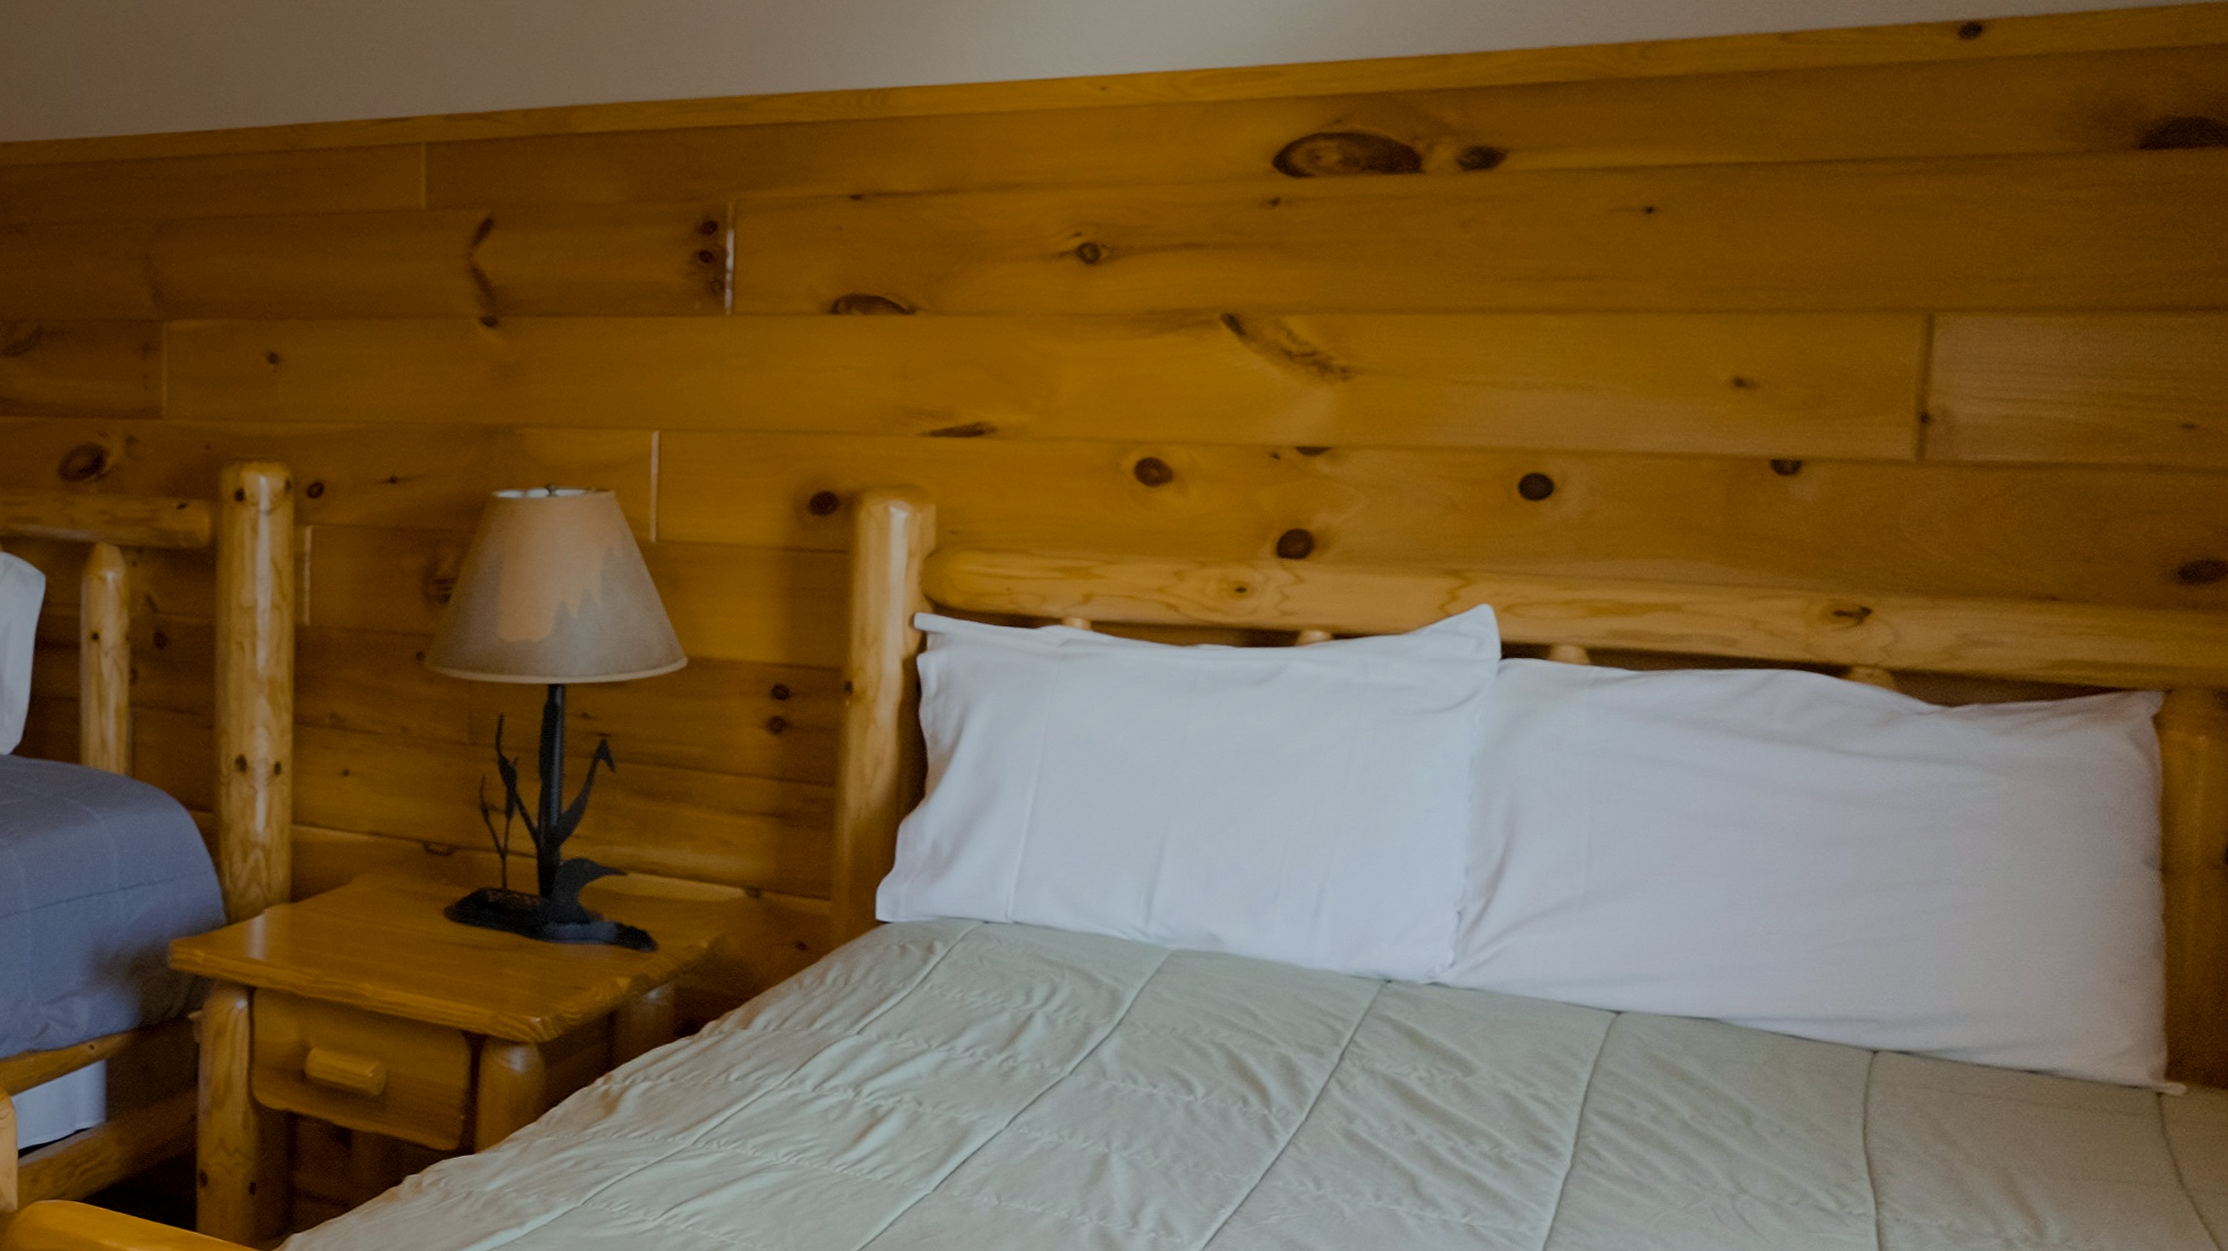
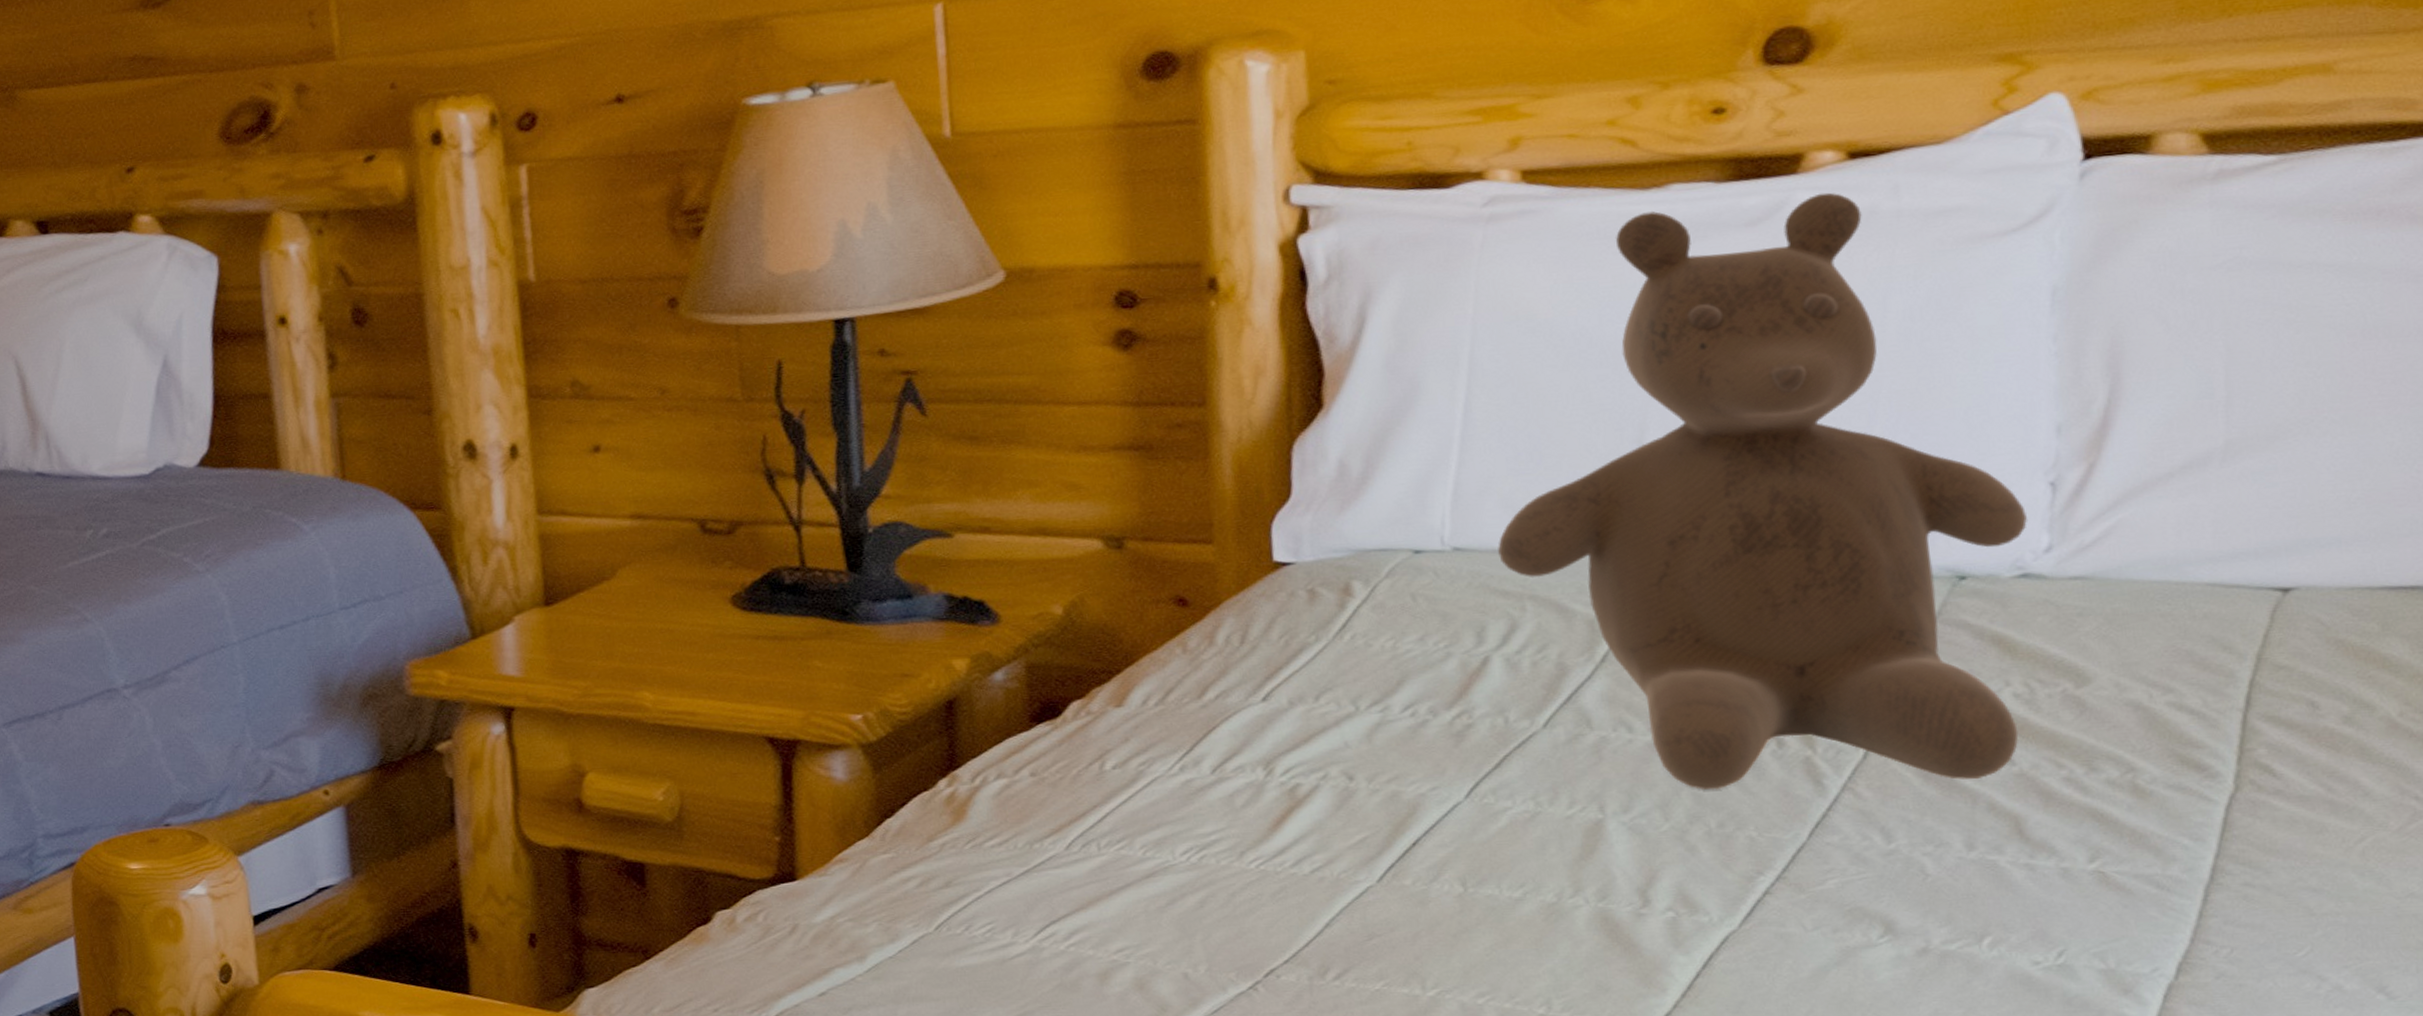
teddy bear: none [1048,664,1440,1144] -> present [1498,192,2029,790]

